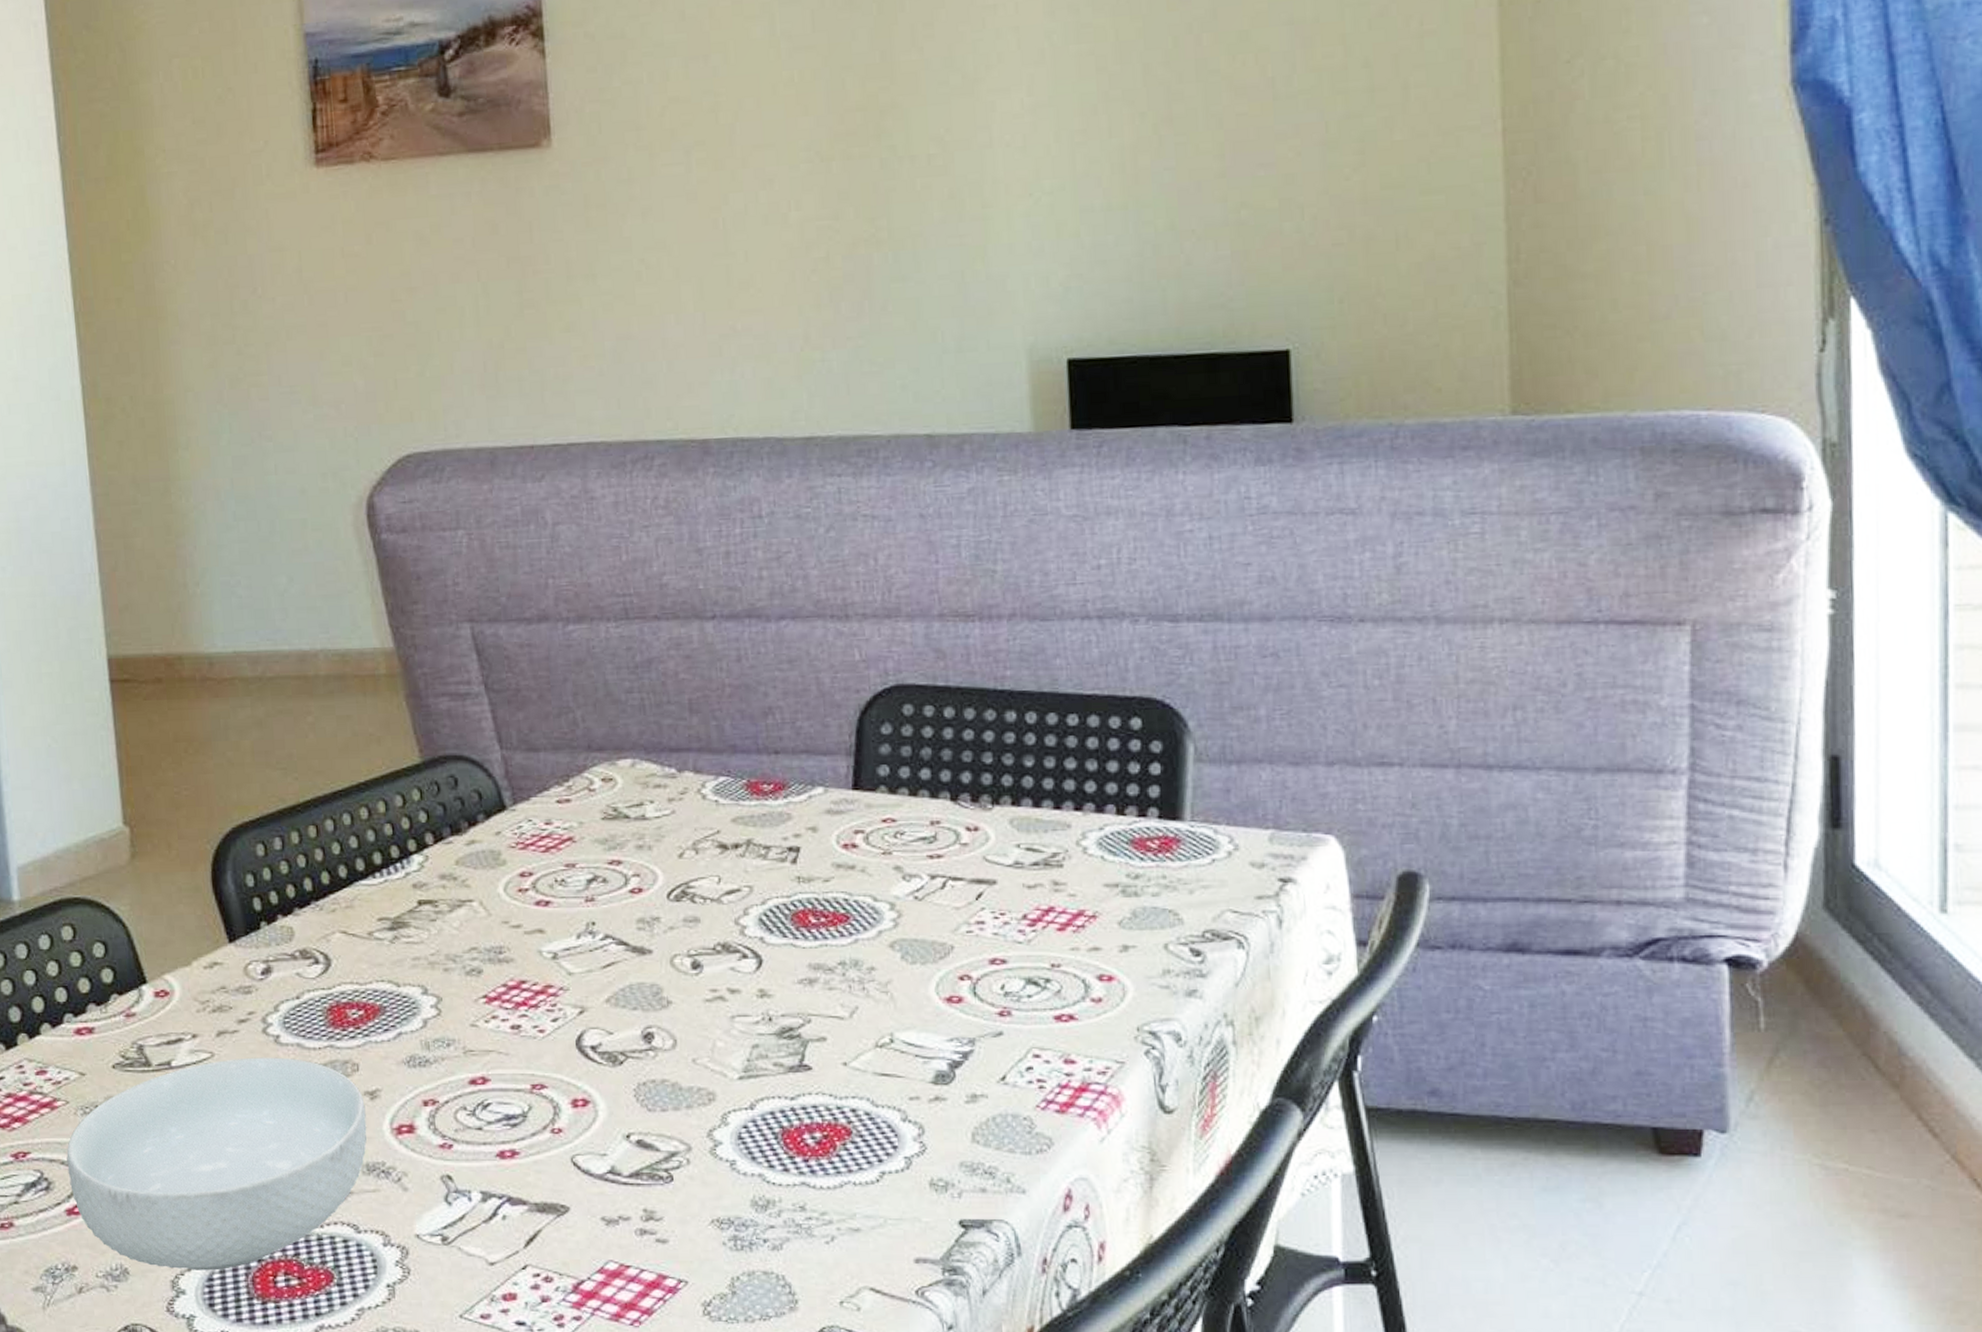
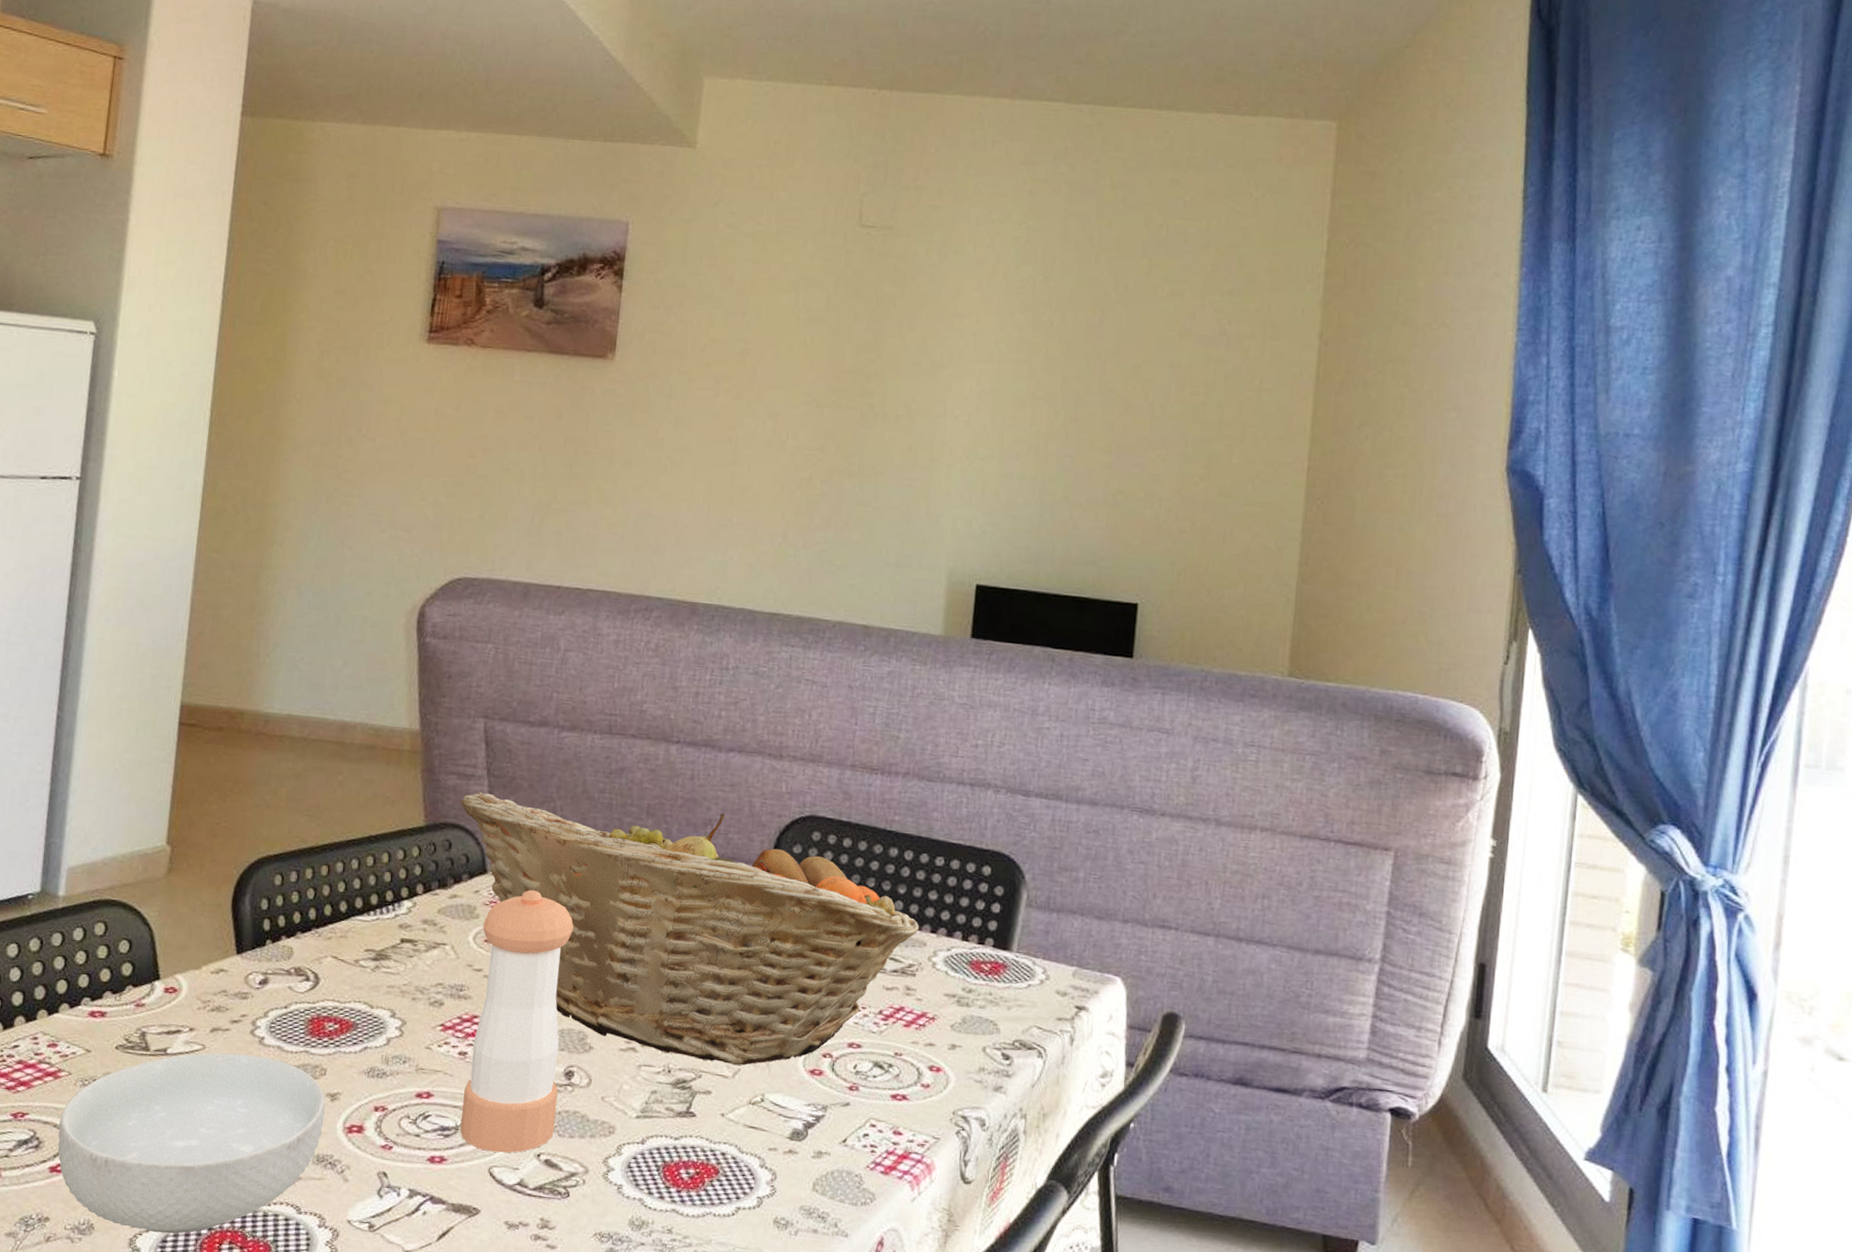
fruit basket: none [457,698,1060,1002] -> present [459,792,920,1065]
pepper shaker: none [513,822,642,1138] -> present [460,889,574,1153]

